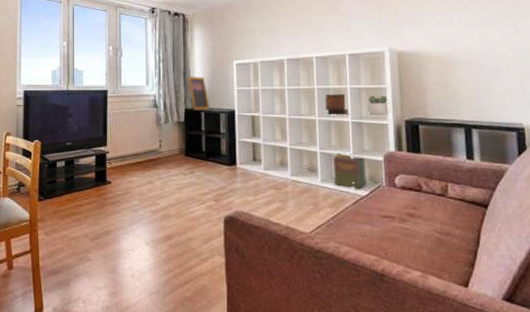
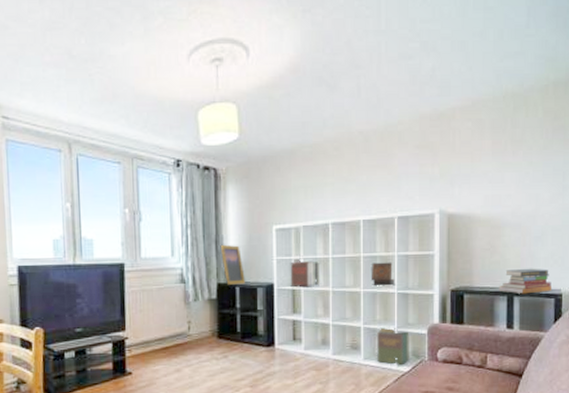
books: none [249,91,278,113] -> present [290,260,321,287]
succulent plant: present [366,96,390,116] -> none [413,263,436,286]
books: none [455,102,512,127] -> present [499,268,551,294]

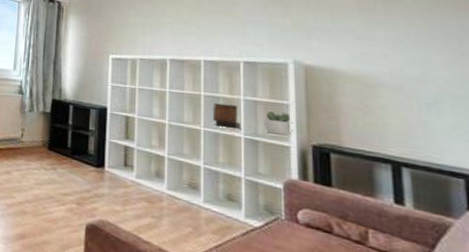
picture frame: present [220,244,245,285] -> none [57,65,79,104]
books: present [290,260,321,287] -> none [124,90,156,117]
books: present [376,327,409,365] -> none [219,171,261,218]
succulent plant: none [413,263,436,286] -> present [264,111,293,138]
books: present [499,268,551,294] -> none [378,135,458,170]

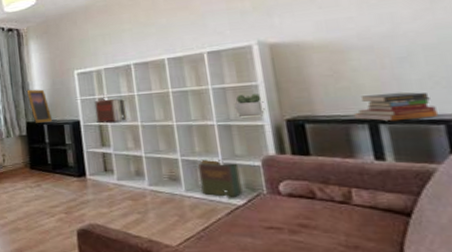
picture frame: none [57,65,79,104] -> present [26,89,52,123]
books: none [124,90,156,117] -> present [94,98,128,123]
decorative box: present [214,103,242,130] -> none [183,95,214,120]
books: none [219,171,261,218] -> present [197,159,243,197]
books: none [378,135,458,170] -> present [354,92,438,122]

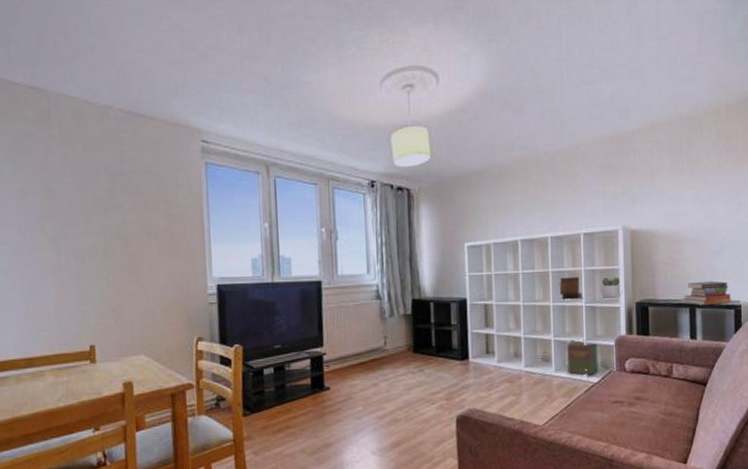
picture frame: present [26,89,52,123] -> none [414,261,439,301]
books: present [94,98,128,123] -> none [482,276,512,302]
decorative box: none [183,95,214,120] -> present [560,276,583,300]

